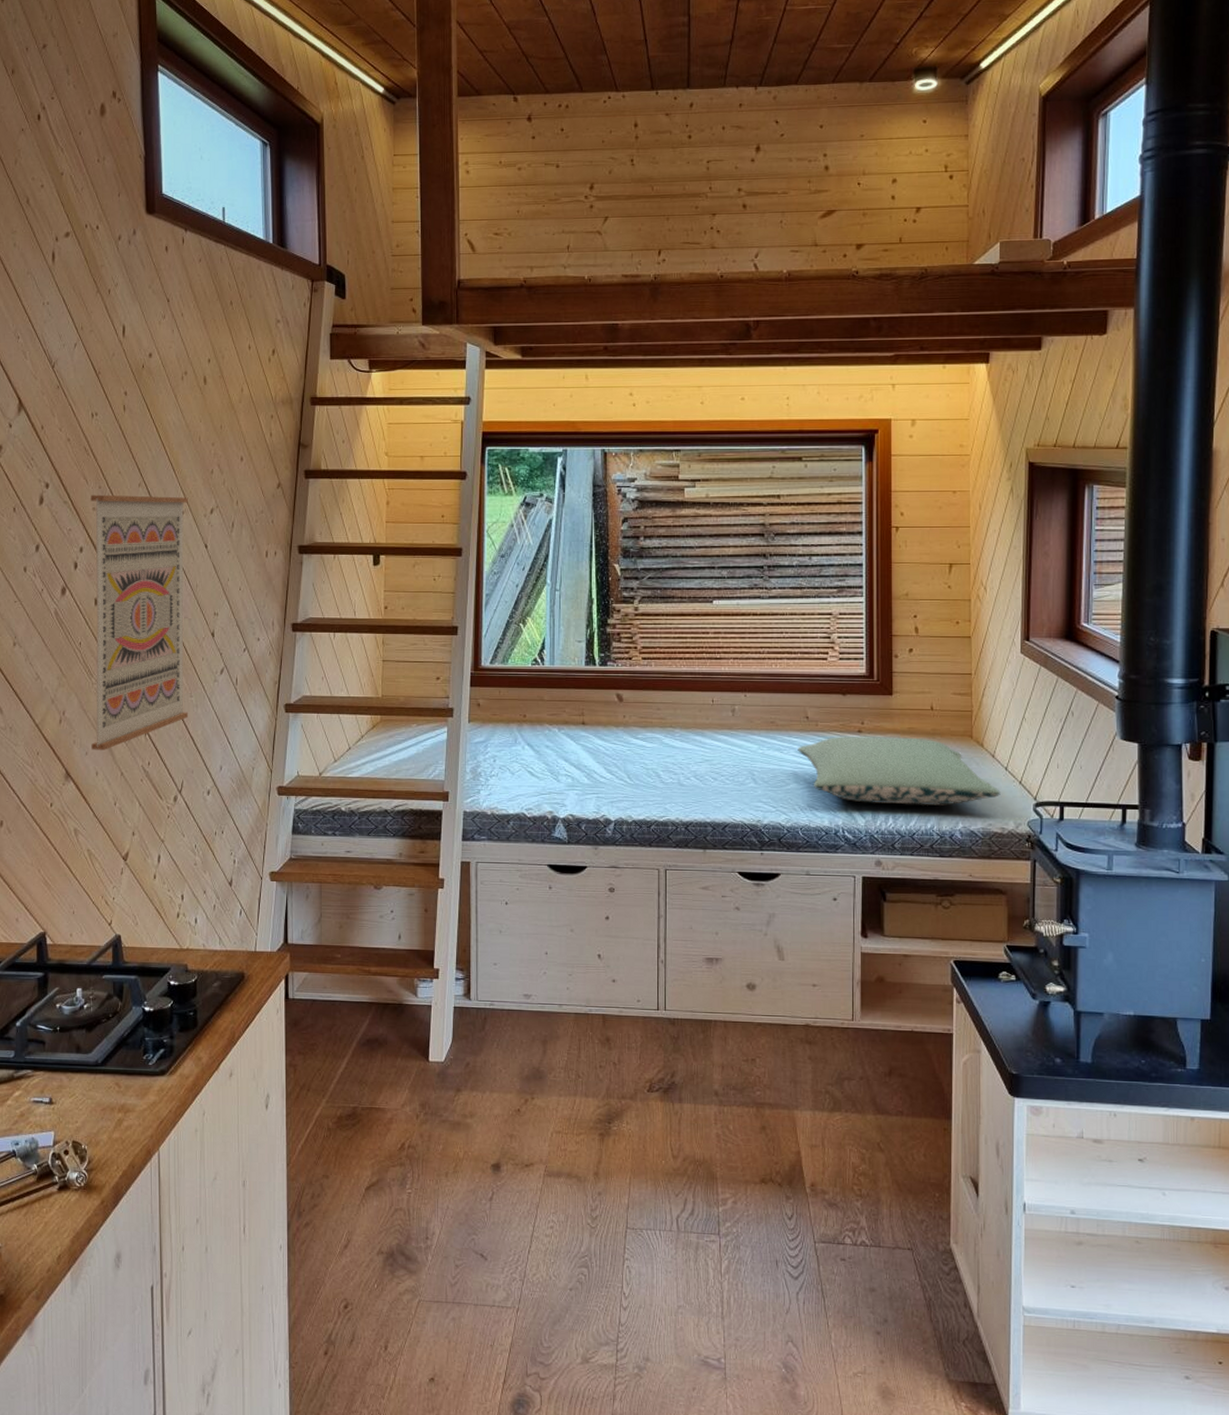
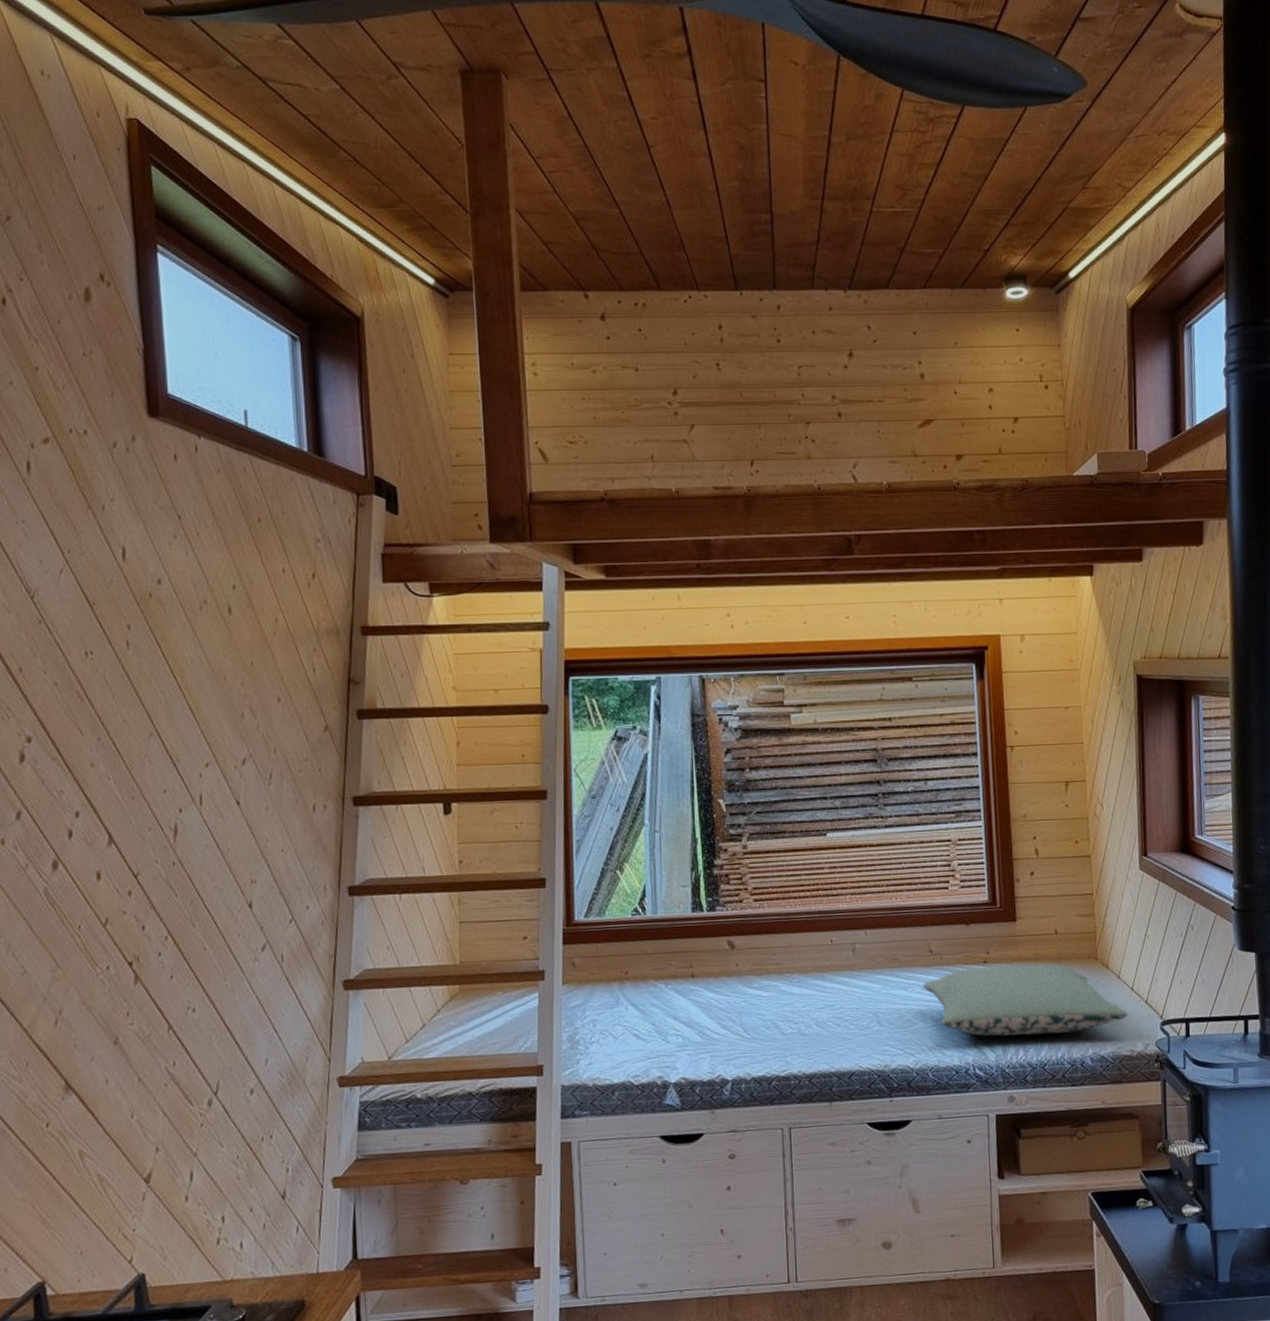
wall art: present [91,494,189,750] -> none [87,746,223,1054]

